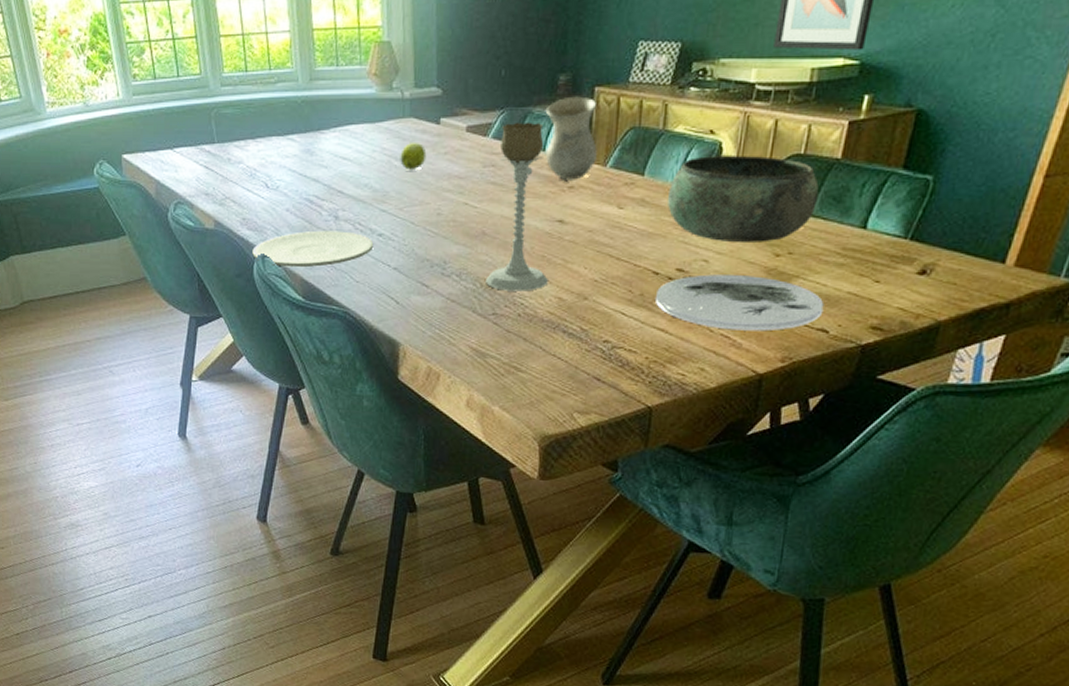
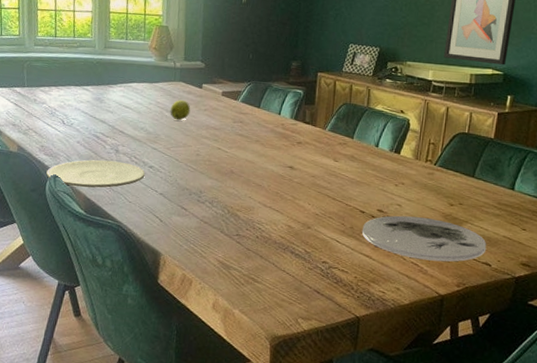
candle holder: present [486,122,548,292] -> none [232,92,281,219]
vase: present [545,96,597,182] -> none [281,77,320,138]
bowl: present [668,156,819,242] -> none [371,128,479,195]

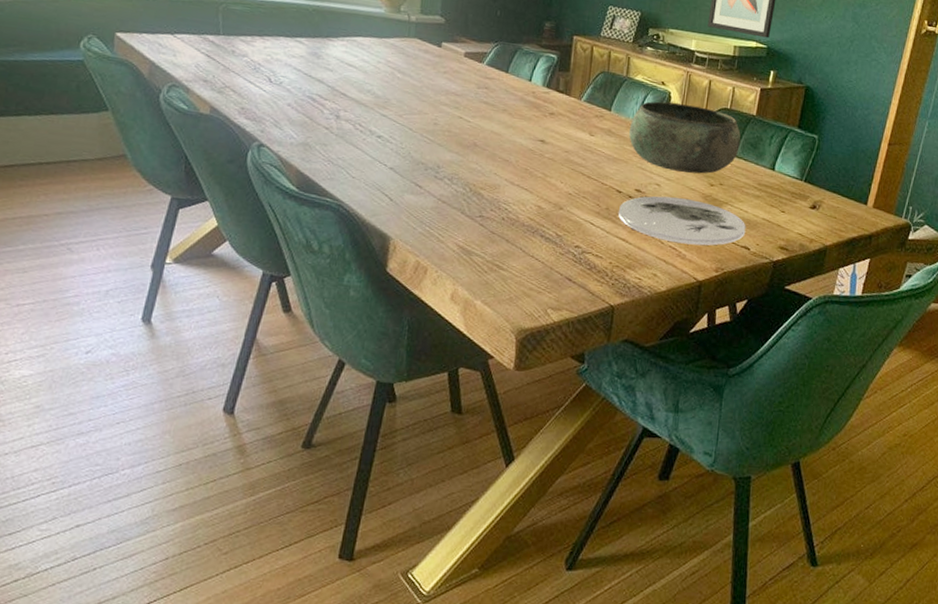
plate: present [46,160,146,188] -> none [247,126,373,161]
apple: present [170,100,191,121] -> none [403,59,428,84]
bowl: none [371,128,479,195] -> present [629,101,741,174]

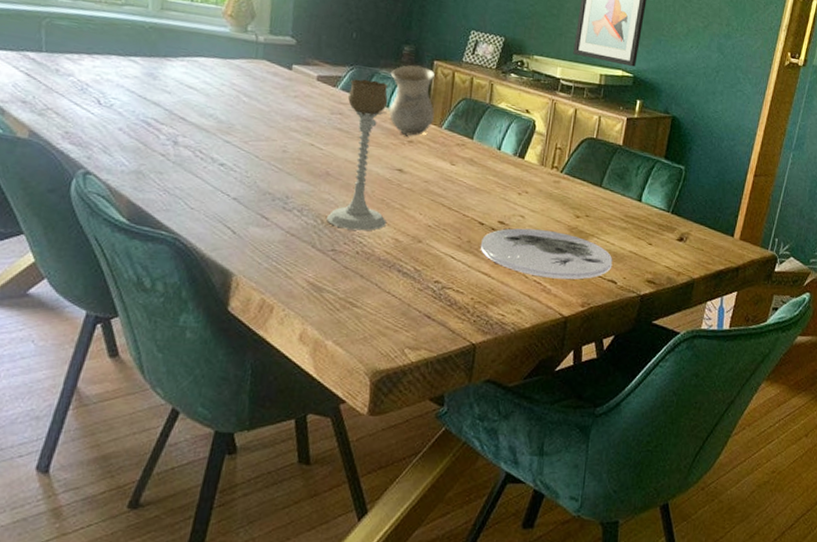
candle holder: none [475,54,531,199] -> present [327,79,389,231]
vase: none [531,40,575,109] -> present [389,65,436,136]
bowl: present [629,101,741,174] -> none [492,130,607,205]

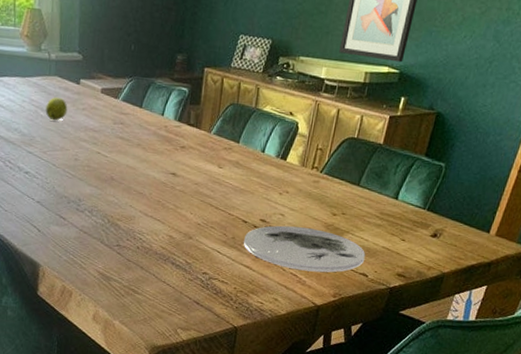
apple: none [249,82,277,108] -> present [45,97,68,121]
candle holder: present [327,79,389,231] -> none [112,89,164,229]
vase: present [389,65,436,136] -> none [164,73,206,142]

